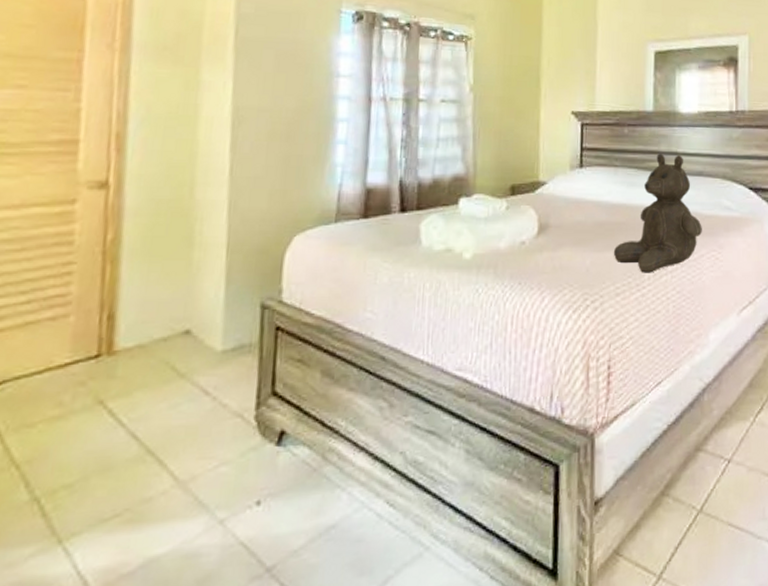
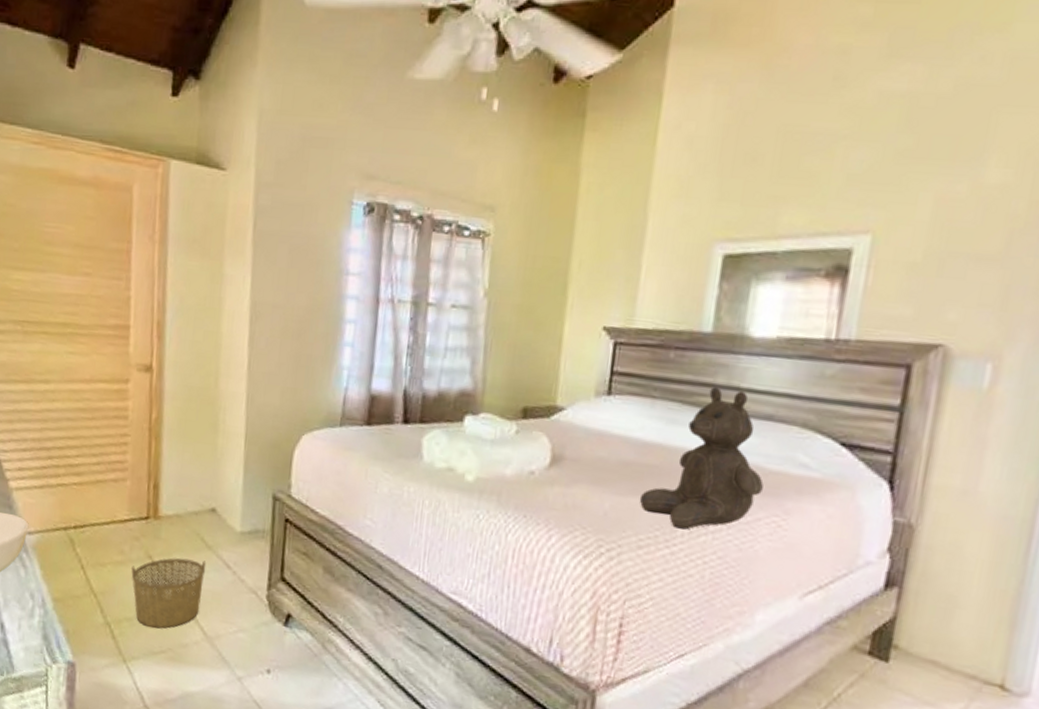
basket: none [73,392,178,489] -> present [131,557,207,629]

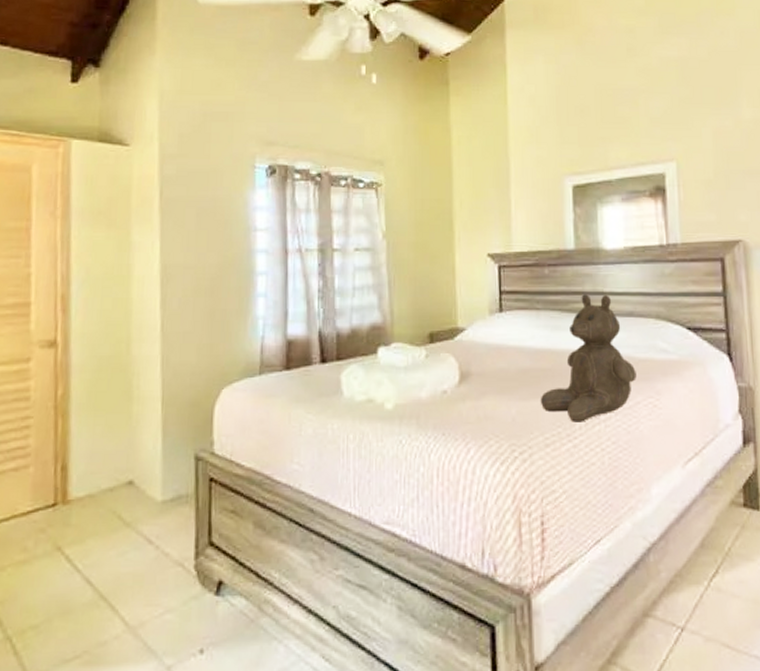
basket: present [131,557,207,629] -> none [36,540,125,631]

